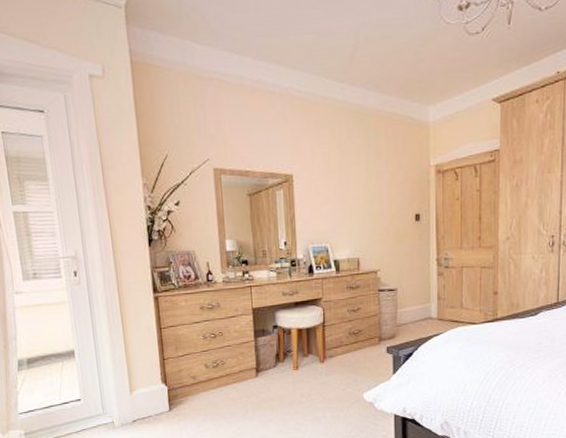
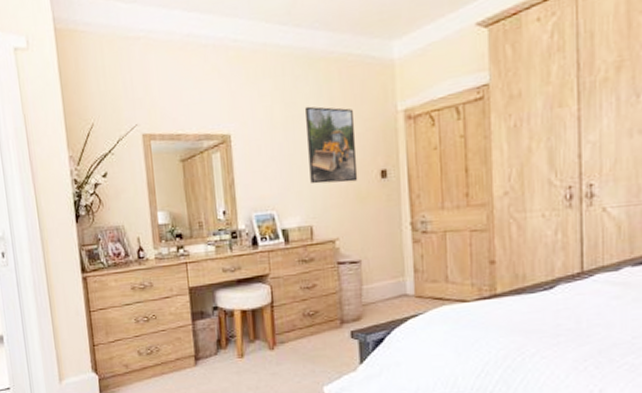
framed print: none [356,155,397,223] -> present [304,106,358,184]

